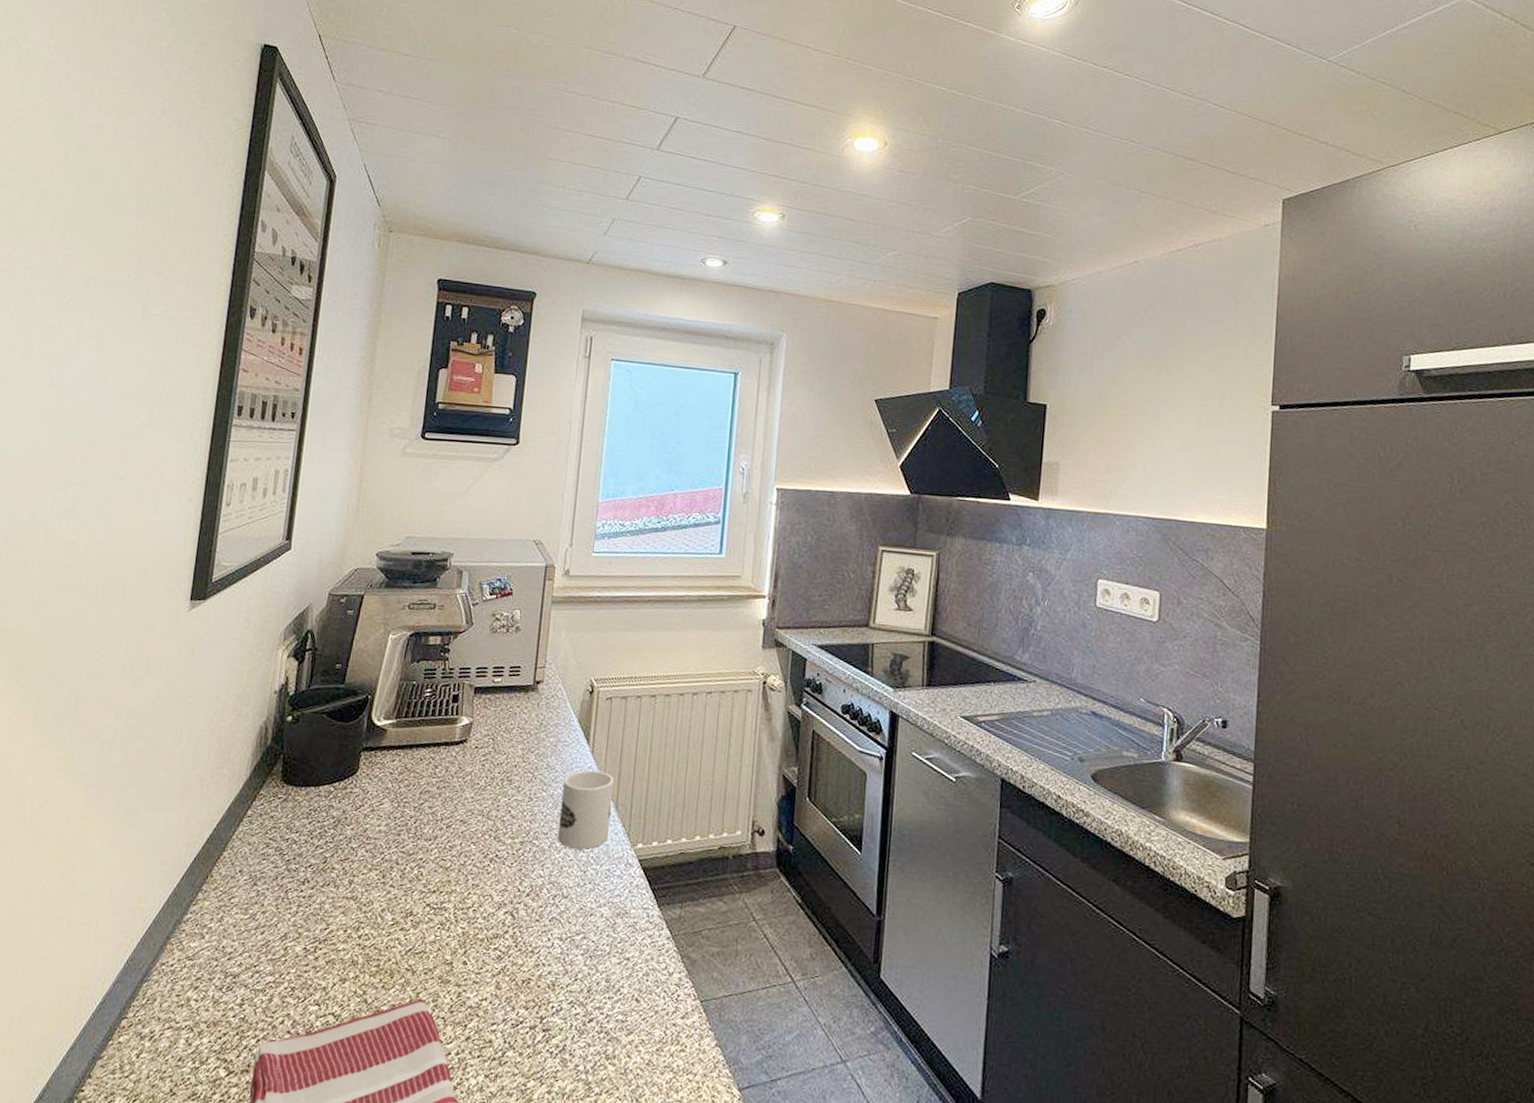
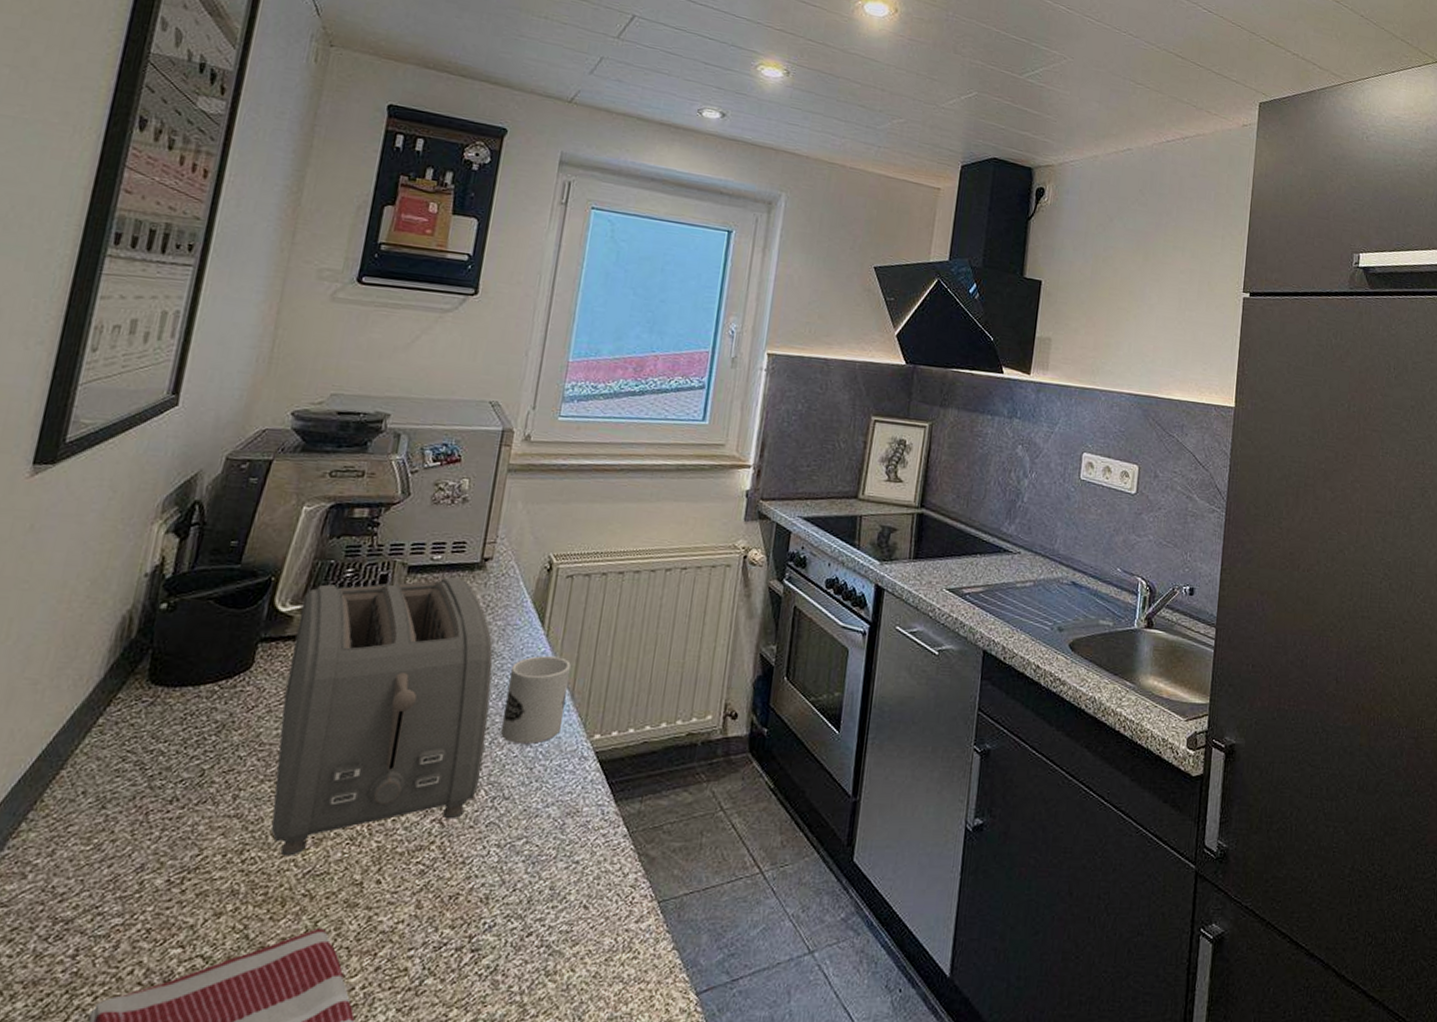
toaster: none [379,697,548,936] -> present [271,576,493,856]

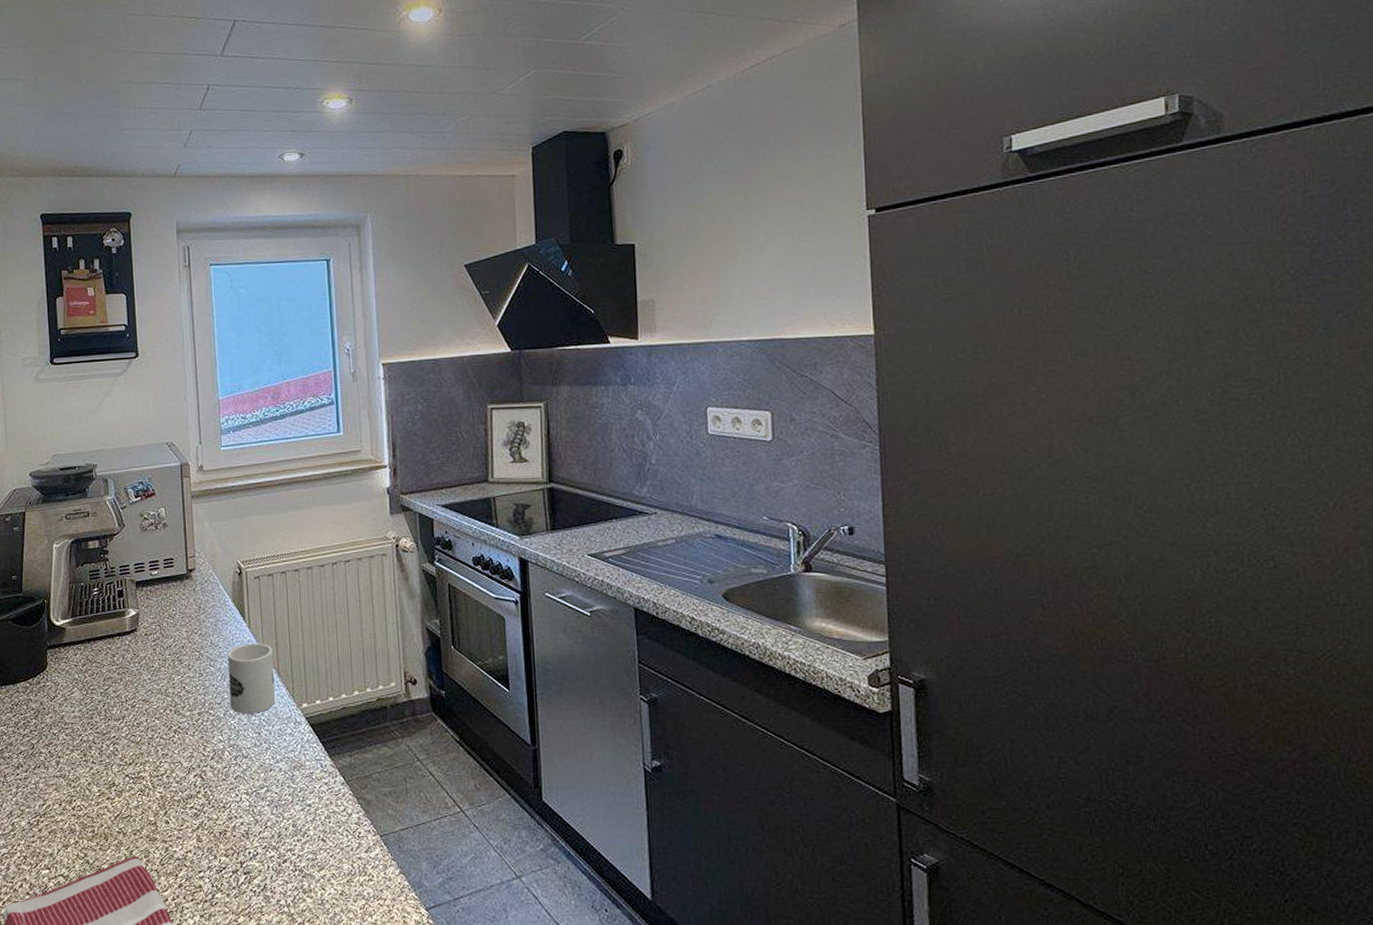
toaster: present [271,576,493,856] -> none [69,586,223,804]

